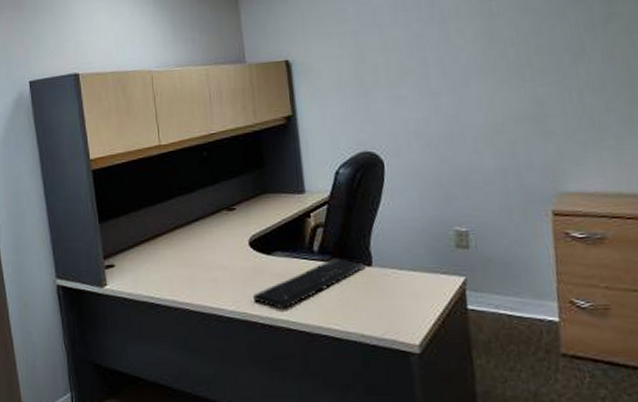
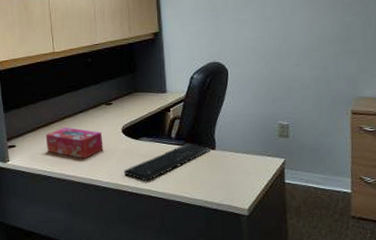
tissue box: none [151,239,226,281] -> present [45,127,104,159]

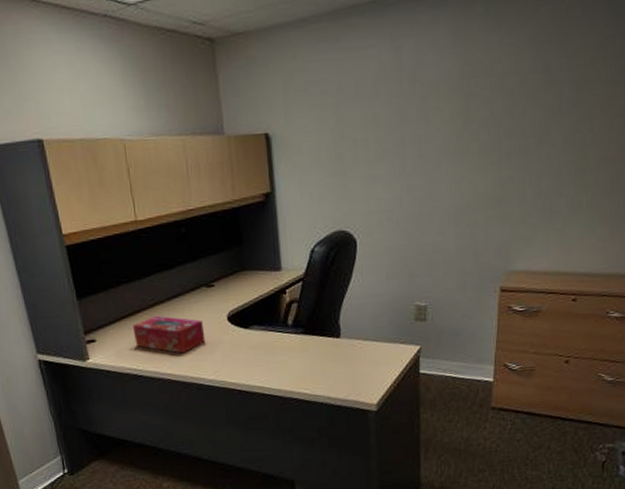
keyboard: present [124,143,210,182] -> none [231,330,334,378]

